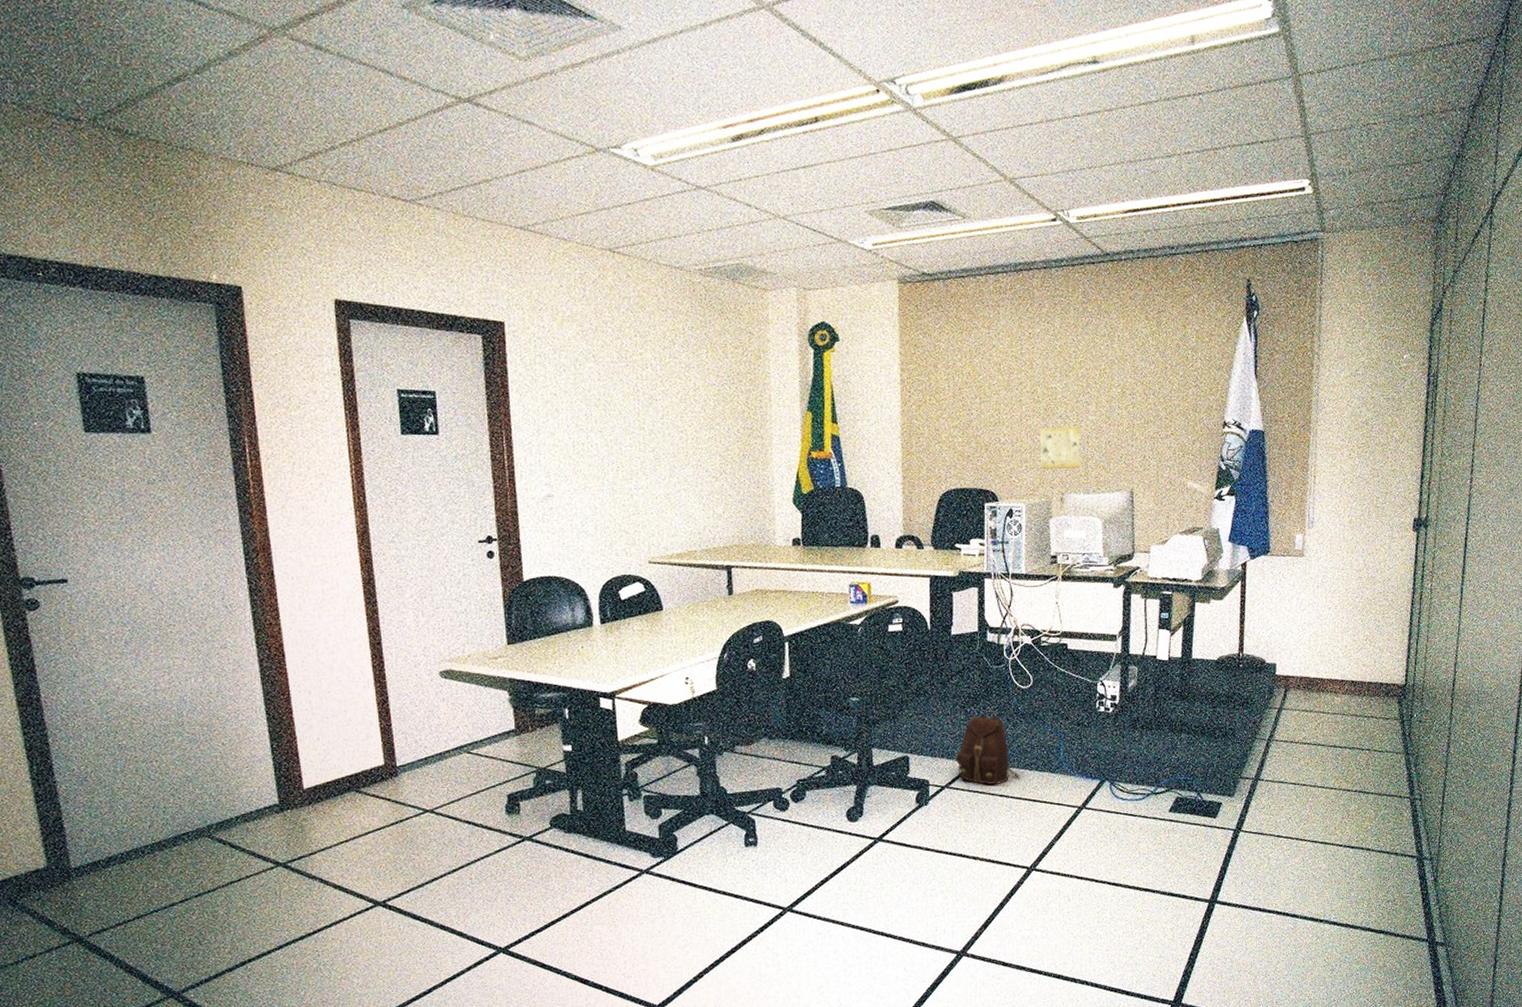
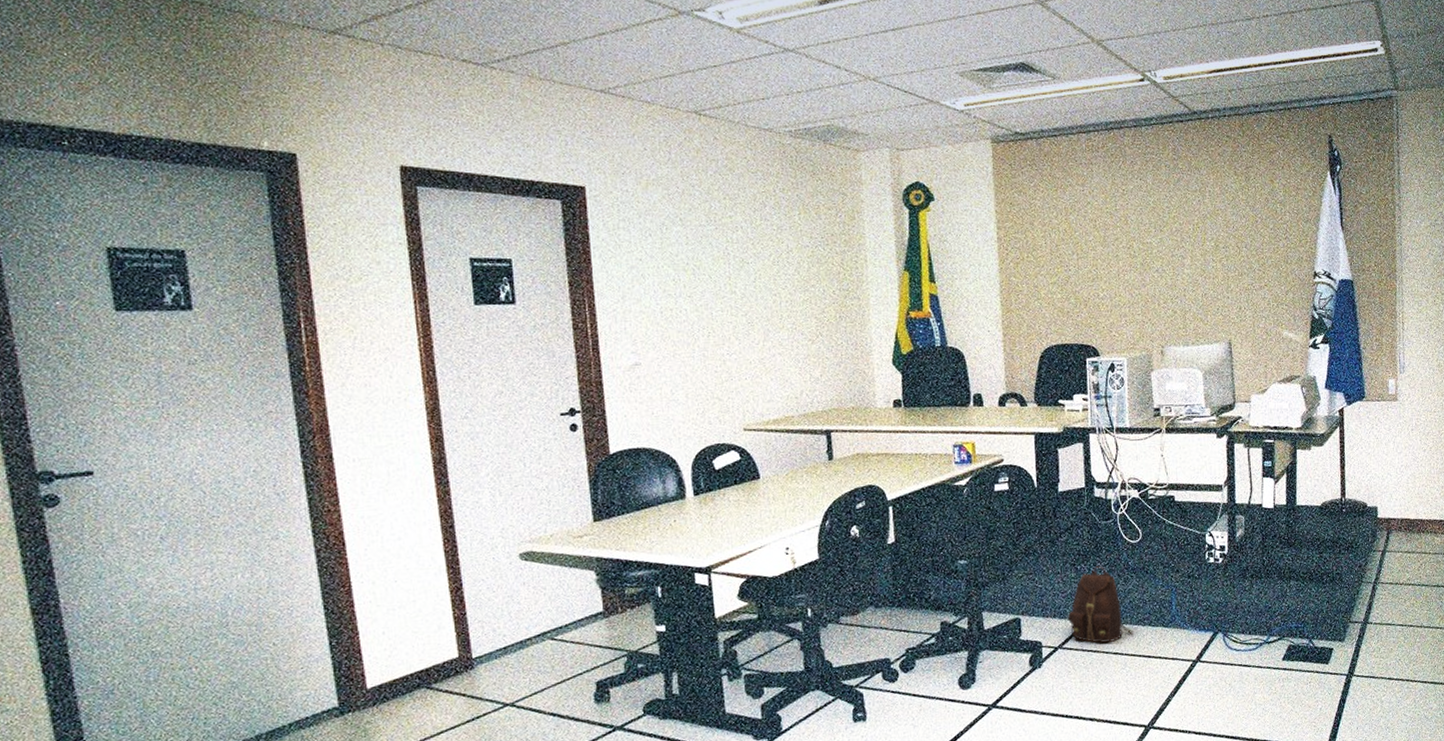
map: present [1039,427,1081,469] -> none [1137,281,1179,323]

